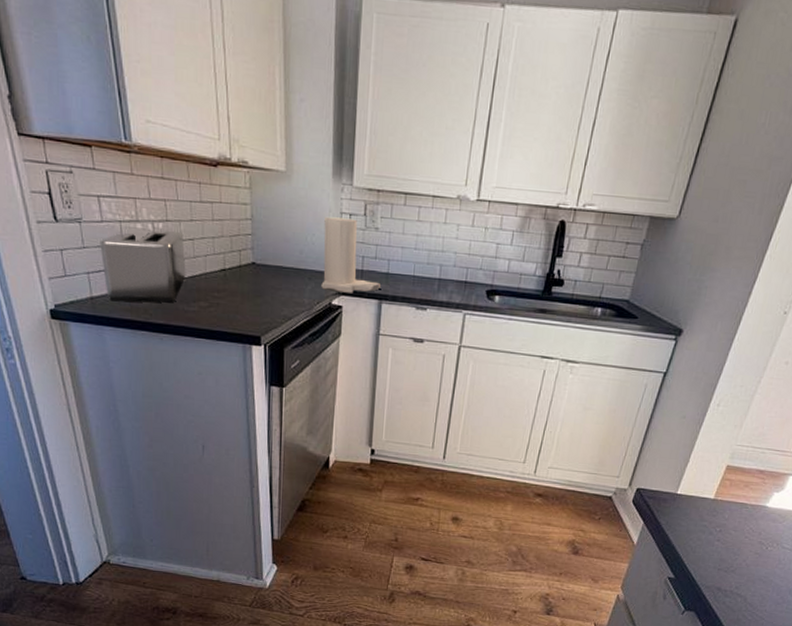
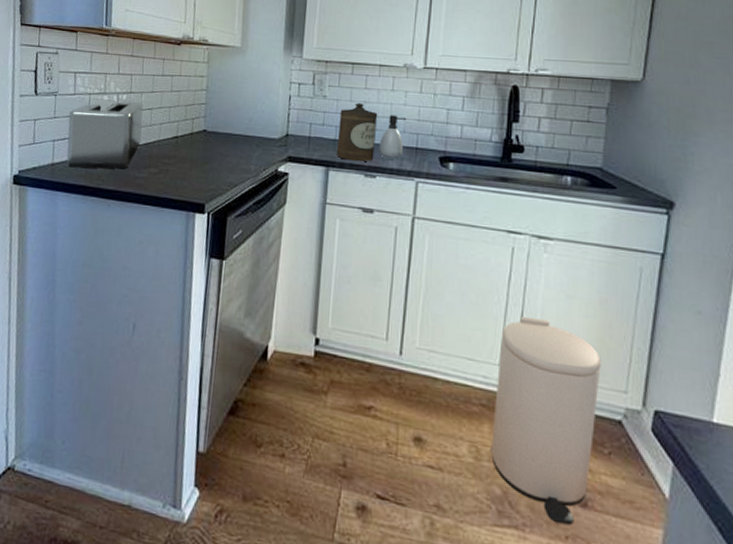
paper towel: present [321,216,380,293] -> none [268,86,328,160]
canister: none [389,236,430,295] -> present [337,103,378,162]
soap dispenser: none [430,248,458,293] -> present [379,115,407,159]
pedal bin: none [511,424,604,567] -> present [491,315,601,526]

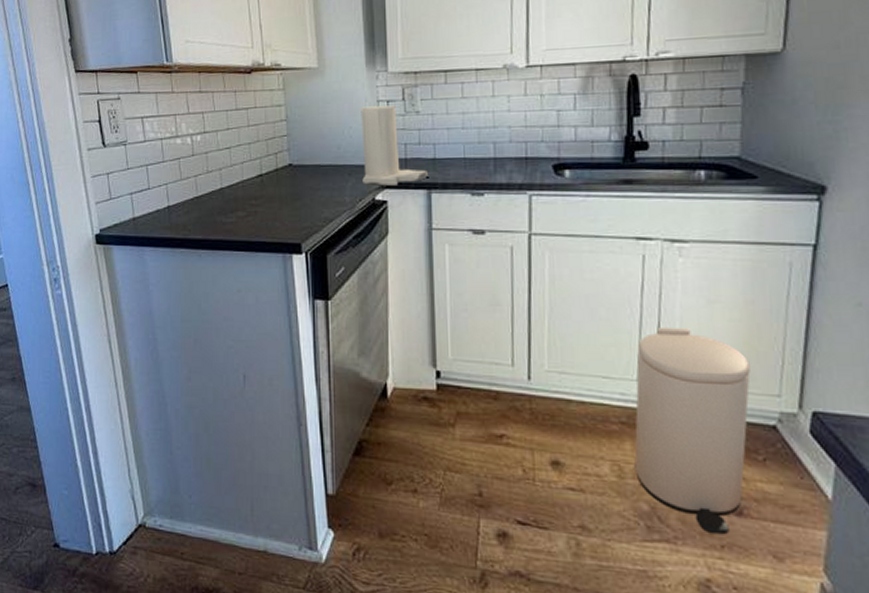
toaster: present [66,102,144,169] -> none [142,142,224,220]
paper towel: none [268,86,328,160] -> present [361,105,428,186]
canister: present [337,103,378,162] -> none [436,115,480,181]
soap dispenser: present [379,115,407,159] -> none [484,124,513,173]

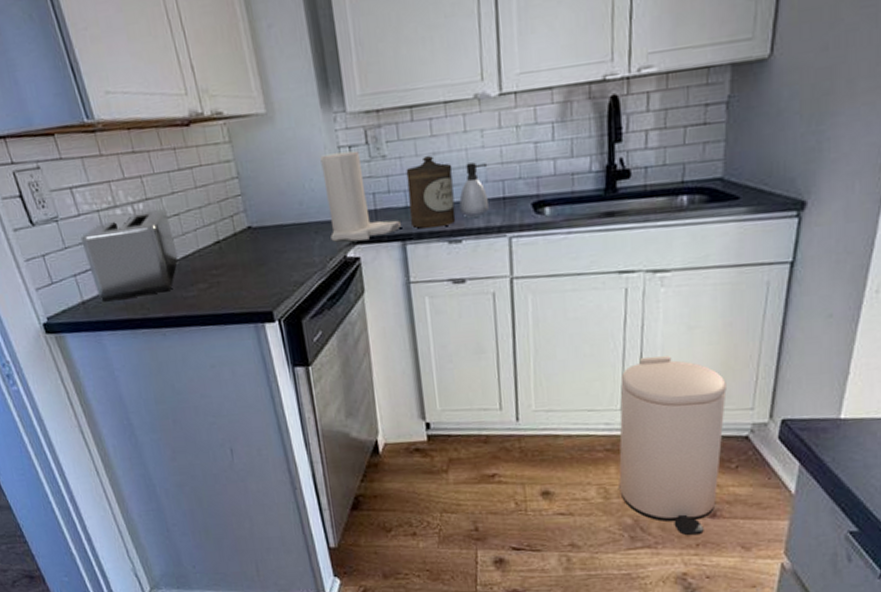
toaster: none [142,142,224,220] -> present [80,209,178,302]
canister: none [436,115,480,181] -> present [406,156,456,229]
soap dispenser: none [484,124,513,173] -> present [459,162,489,218]

